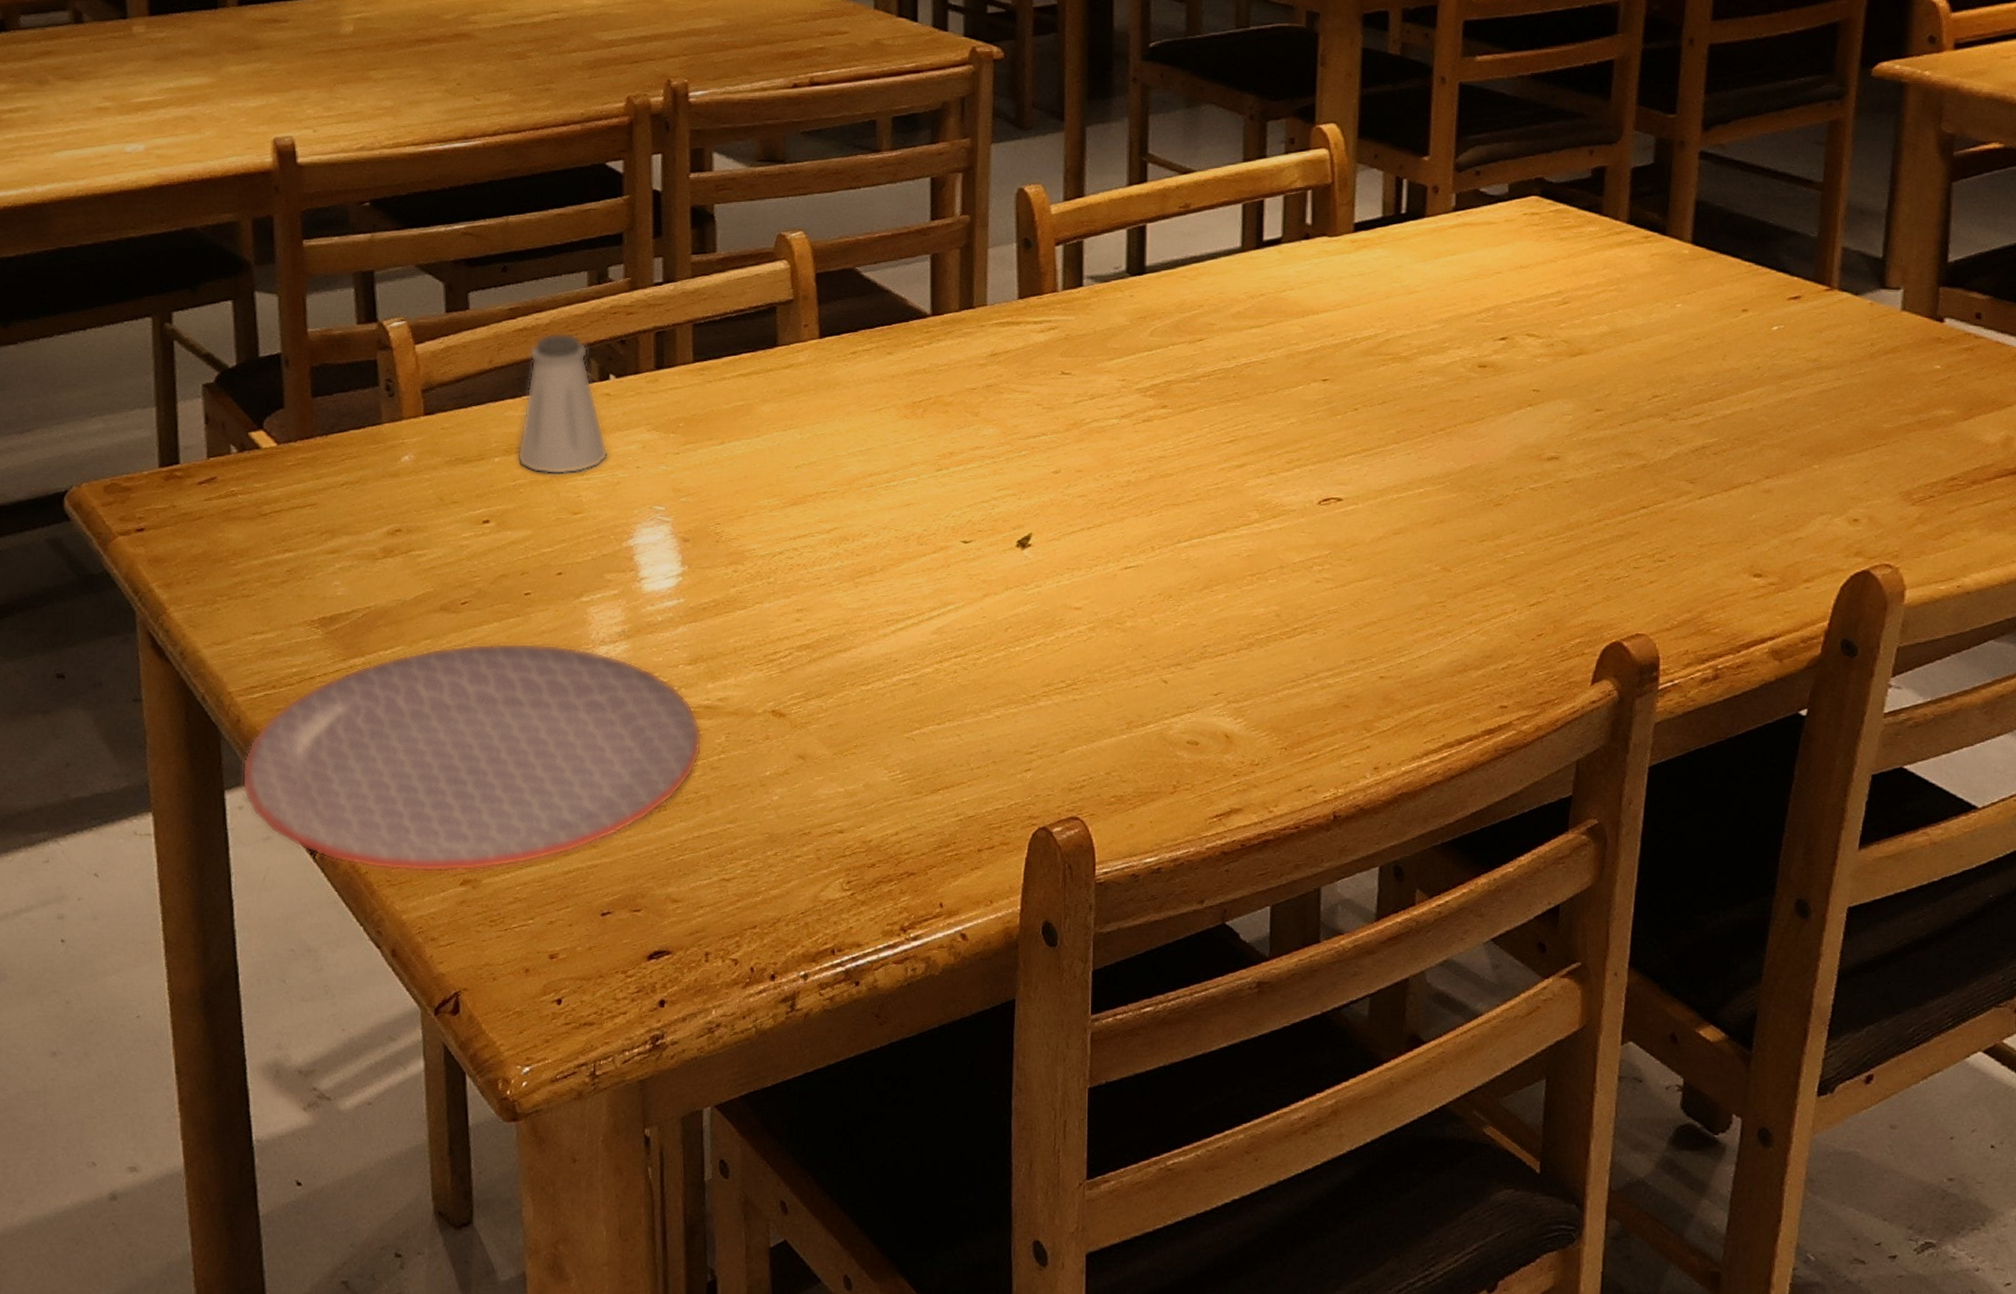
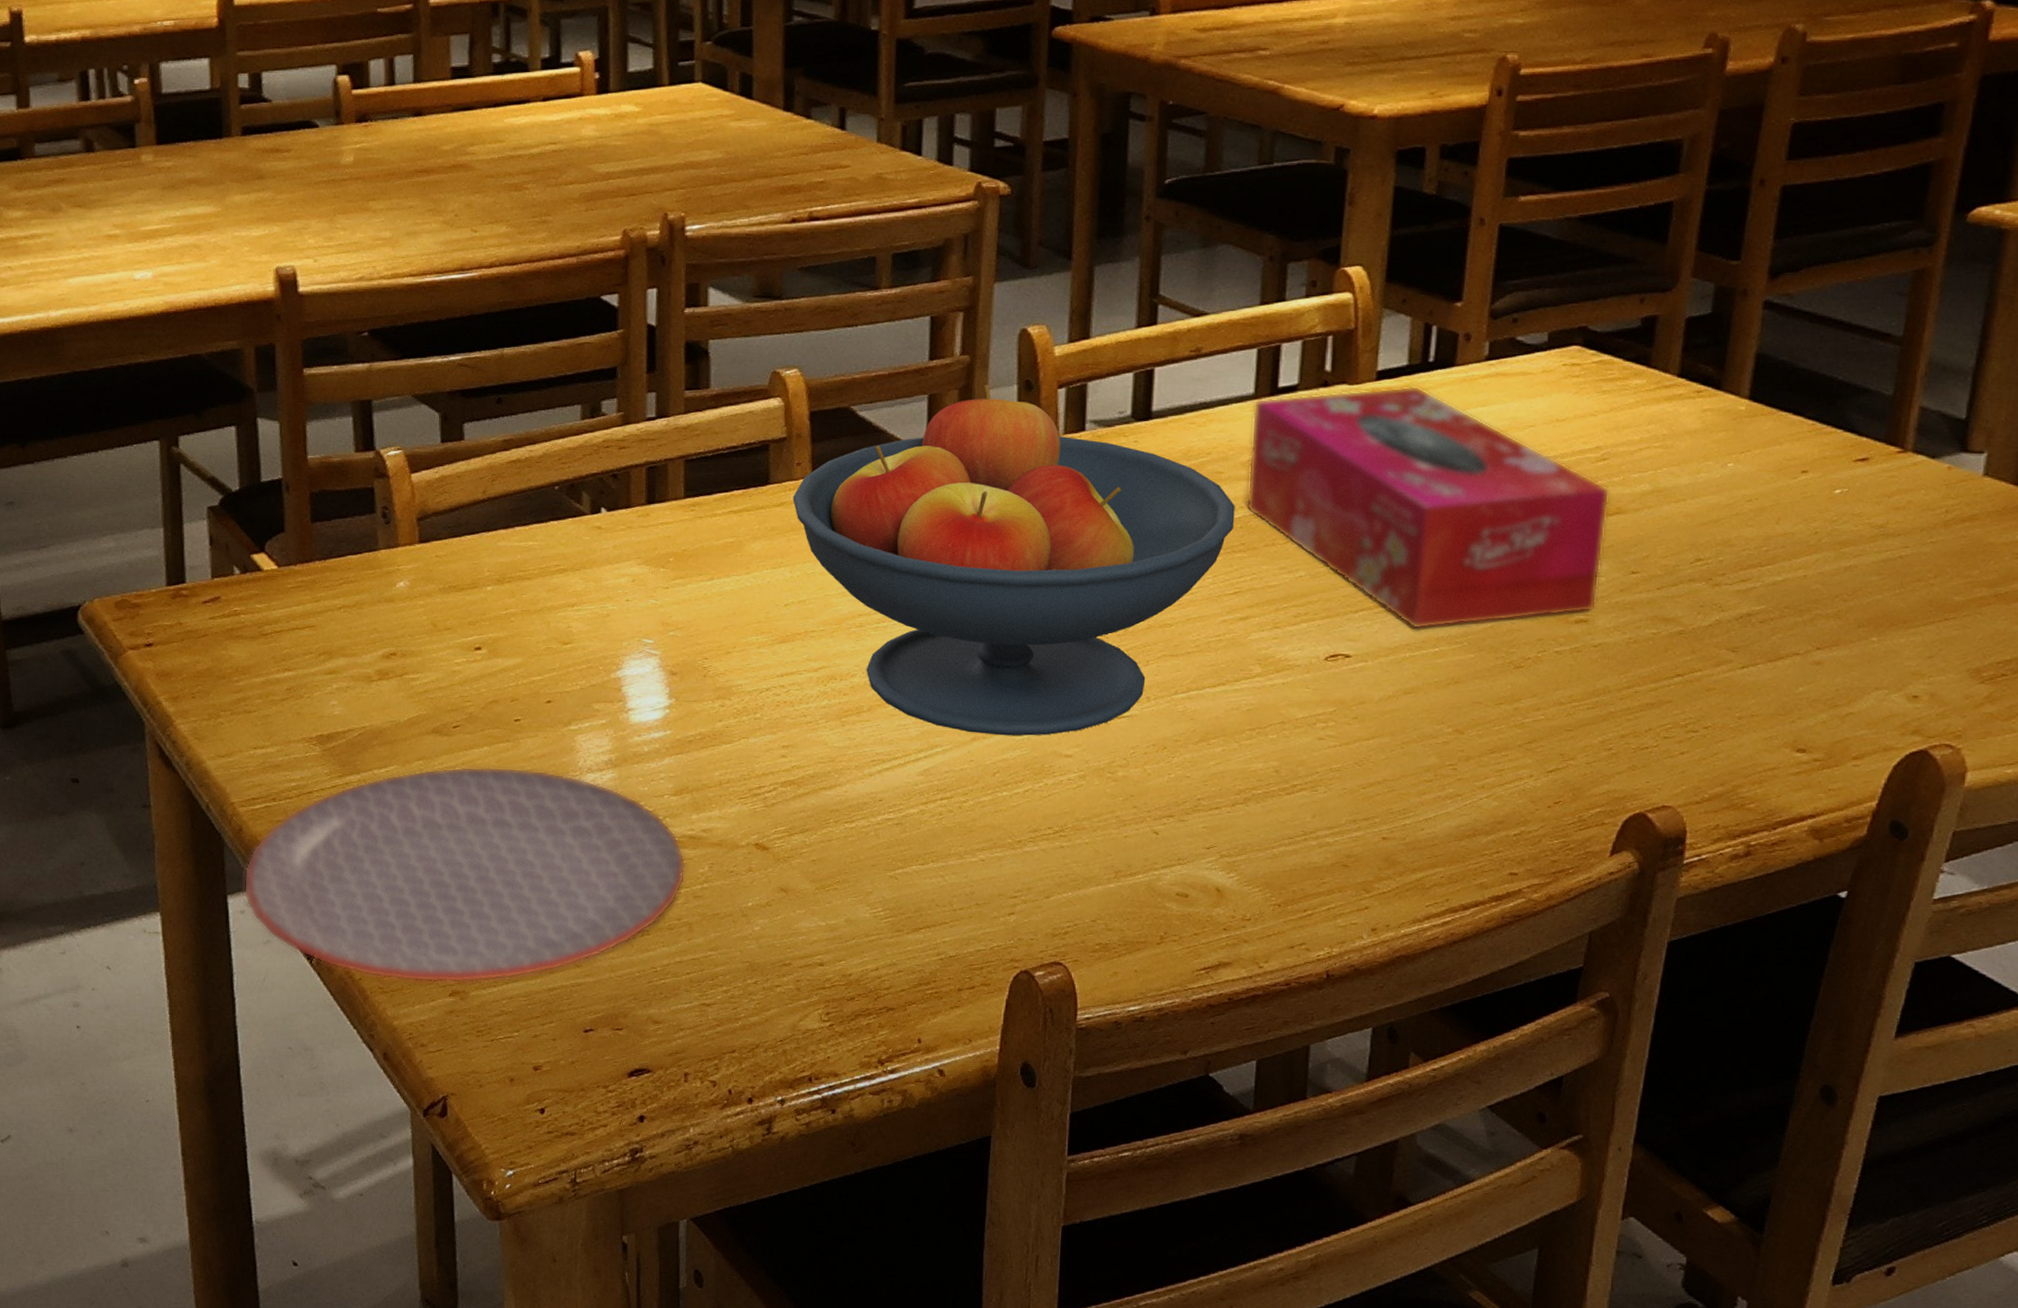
saltshaker: present [517,332,609,475] -> none [509,465,599,605]
fruit bowl: none [801,243,1228,591] -> present [793,384,1235,736]
tissue box: none [1238,236,1572,472] -> present [1246,385,1610,630]

